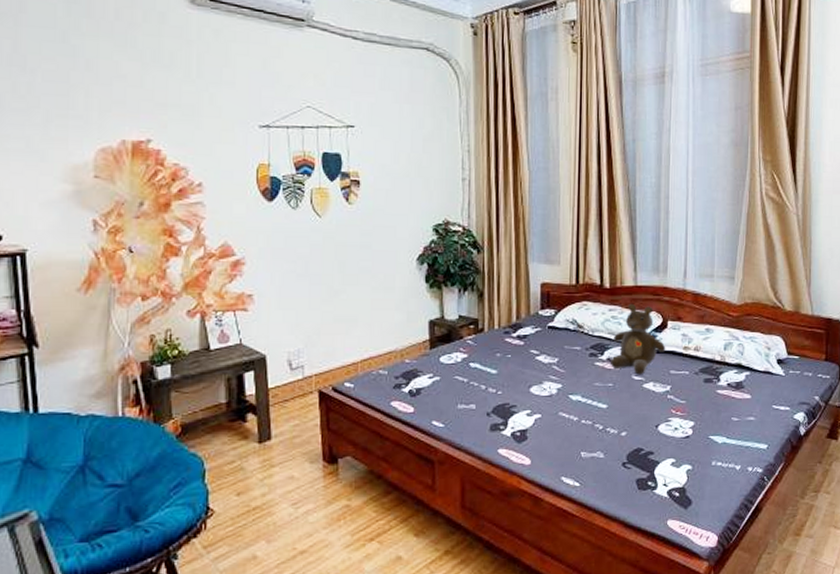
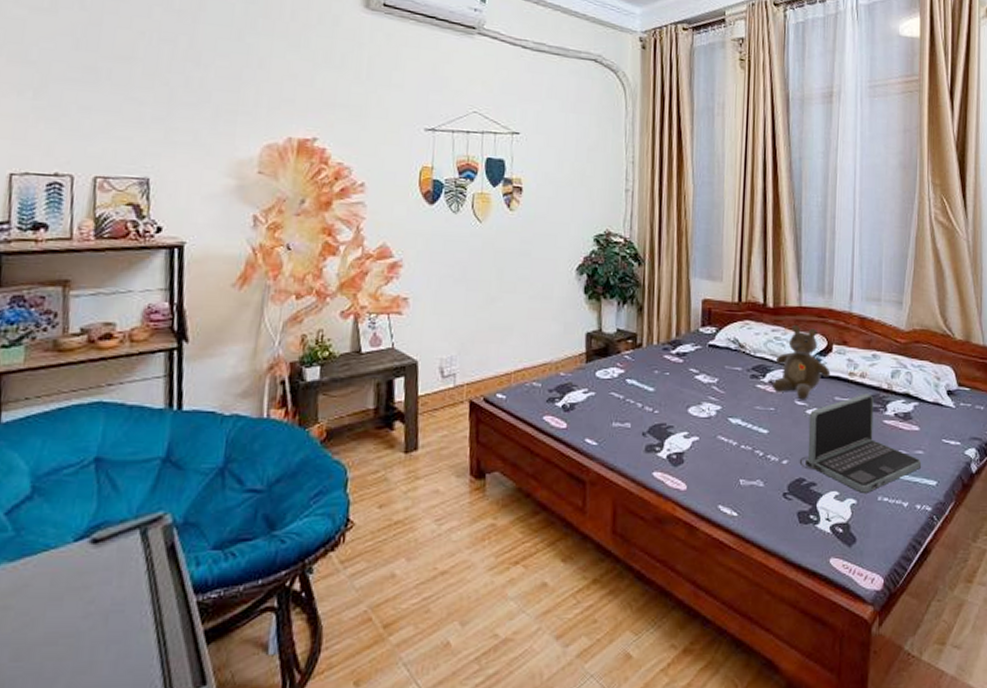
laptop: none [638,366,752,459] -> present [800,393,921,493]

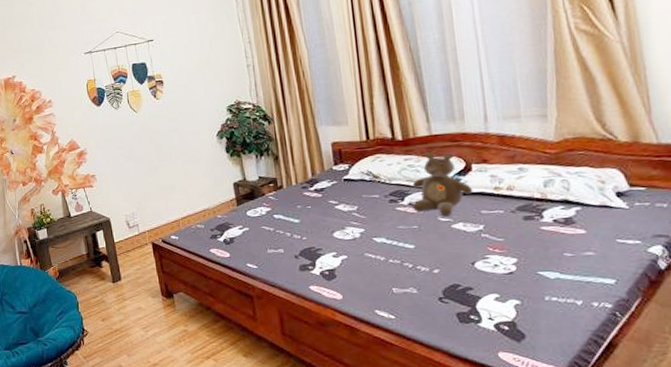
laptop: present [800,393,921,493] -> none [452,204,593,294]

